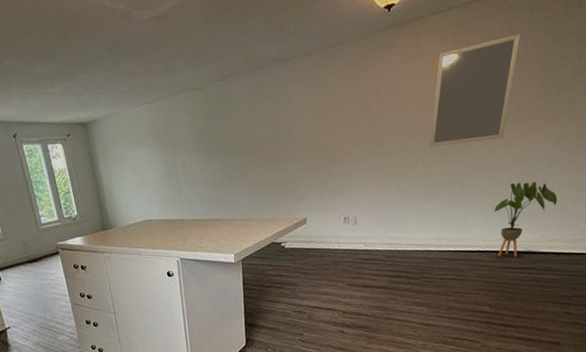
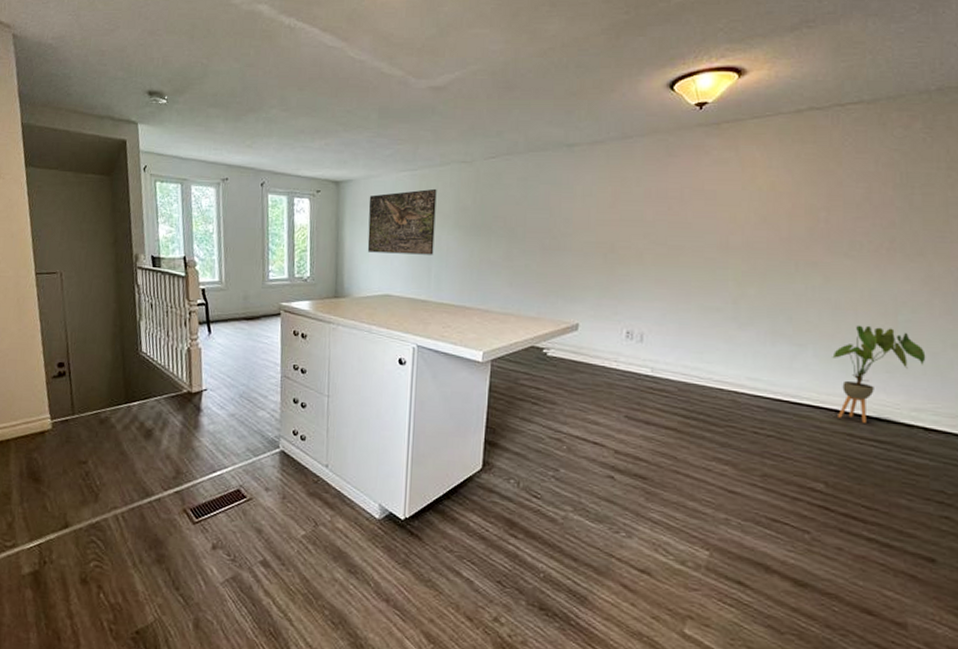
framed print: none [116,117,181,185] -> present [367,188,437,255]
home mirror: present [429,34,521,147] -> none [744,151,870,268]

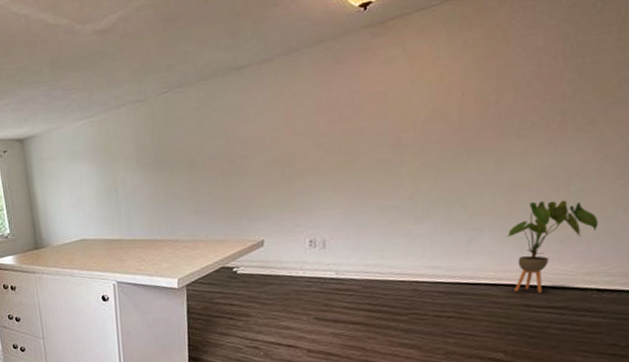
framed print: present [367,188,437,255] -> none [53,131,121,203]

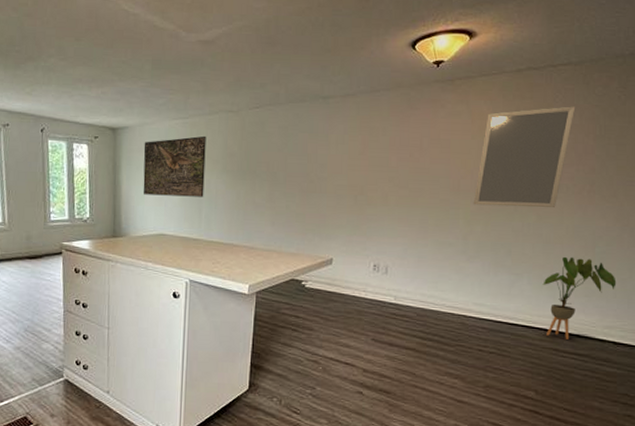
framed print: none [53,131,121,203] -> present [143,135,206,197]
home mirror: none [418,26,539,160] -> present [473,106,576,208]

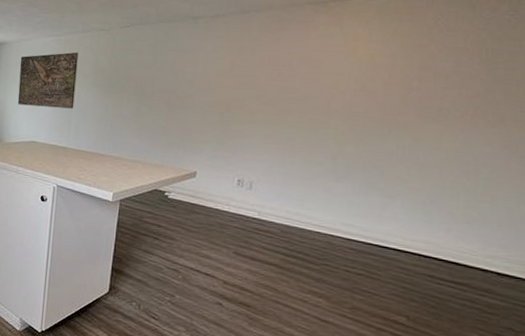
home mirror: present [473,106,576,208] -> none [344,29,460,131]
house plant: present [543,256,617,339] -> none [418,181,502,267]

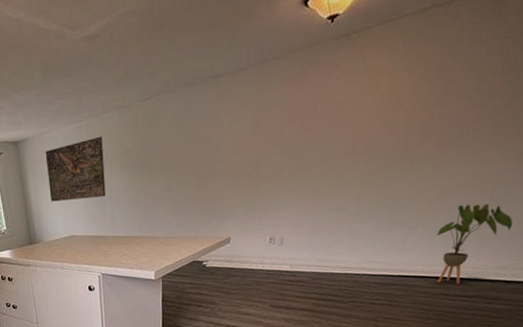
house plant: none [418,181,502,267] -> present [436,203,513,284]

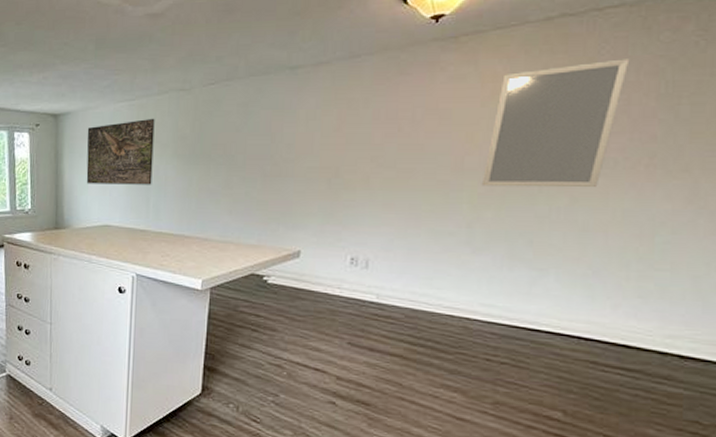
home mirror: none [368,42,484,166] -> present [481,59,630,188]
house plant: present [436,203,513,284] -> none [577,247,686,350]

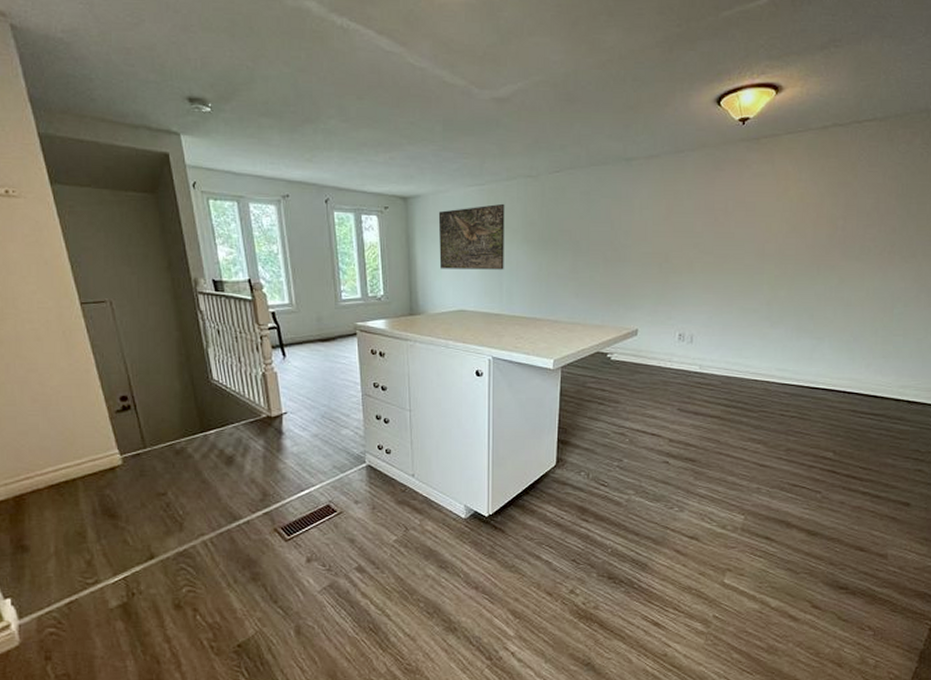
home mirror: present [481,59,630,188] -> none [777,164,879,271]

